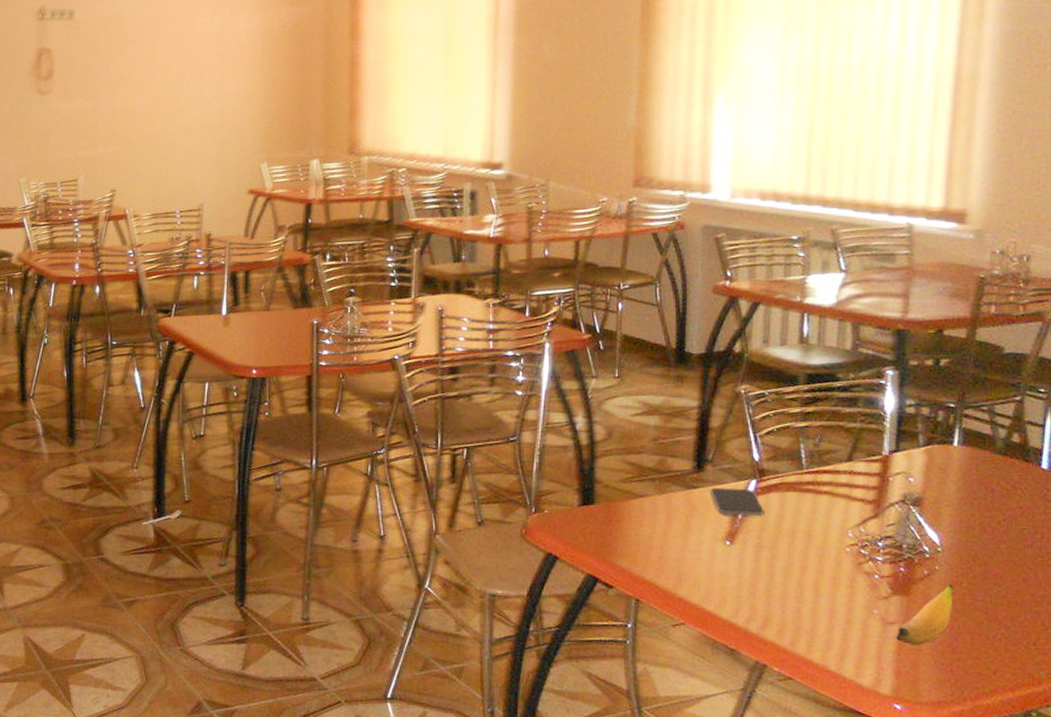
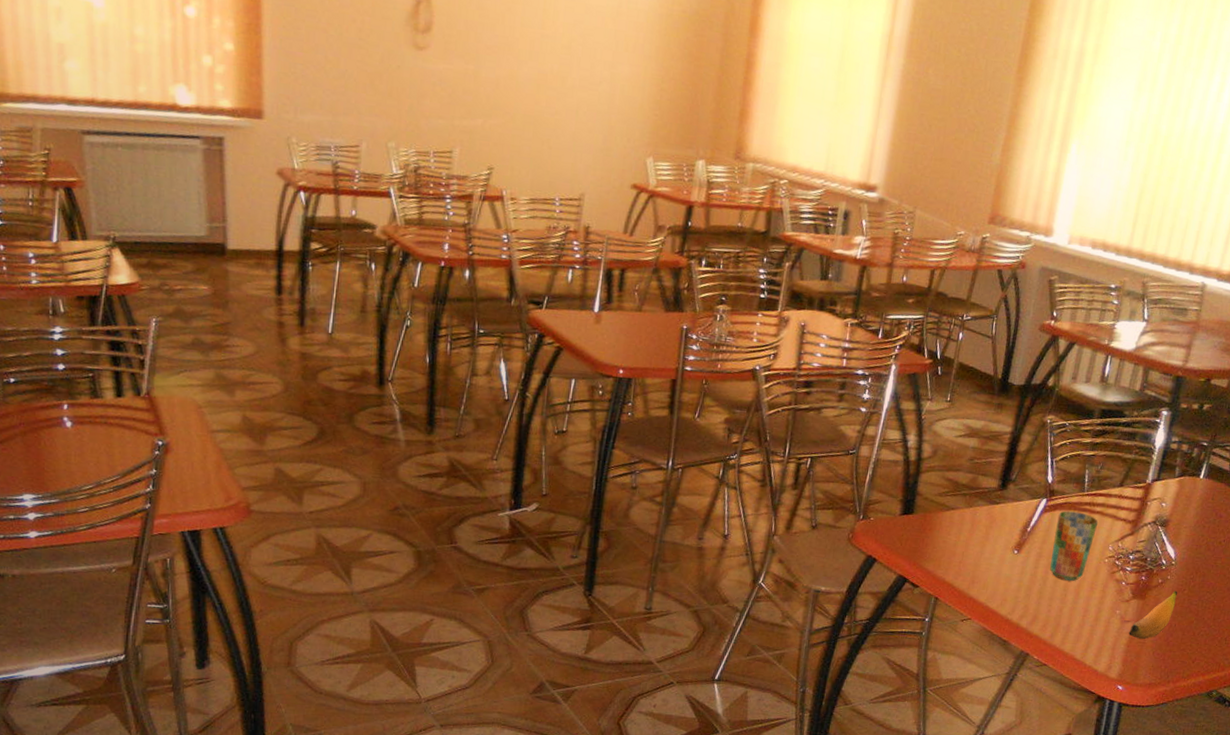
smartphone: present [709,488,764,516] -> none [1008,504,1049,530]
cup: none [774,492,829,575] -> present [1049,511,1099,581]

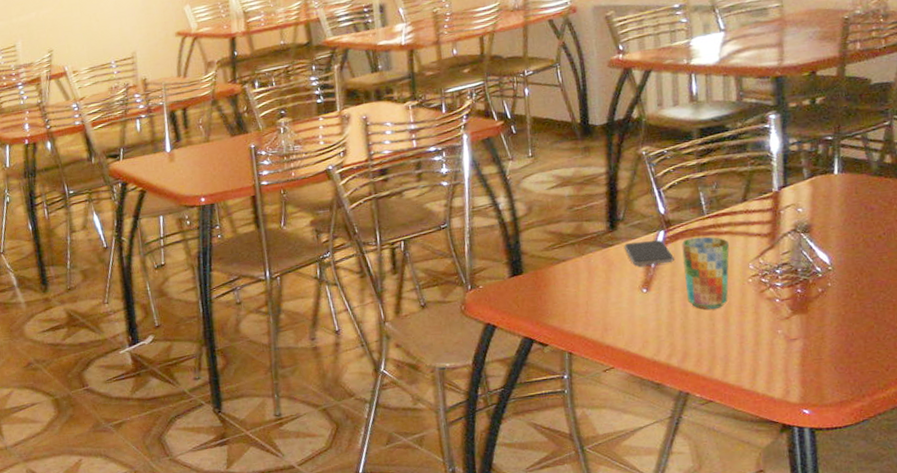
smartphone: none [1008,504,1049,530] -> present [623,240,674,266]
banana: present [1129,591,1178,639] -> none [799,297,846,356]

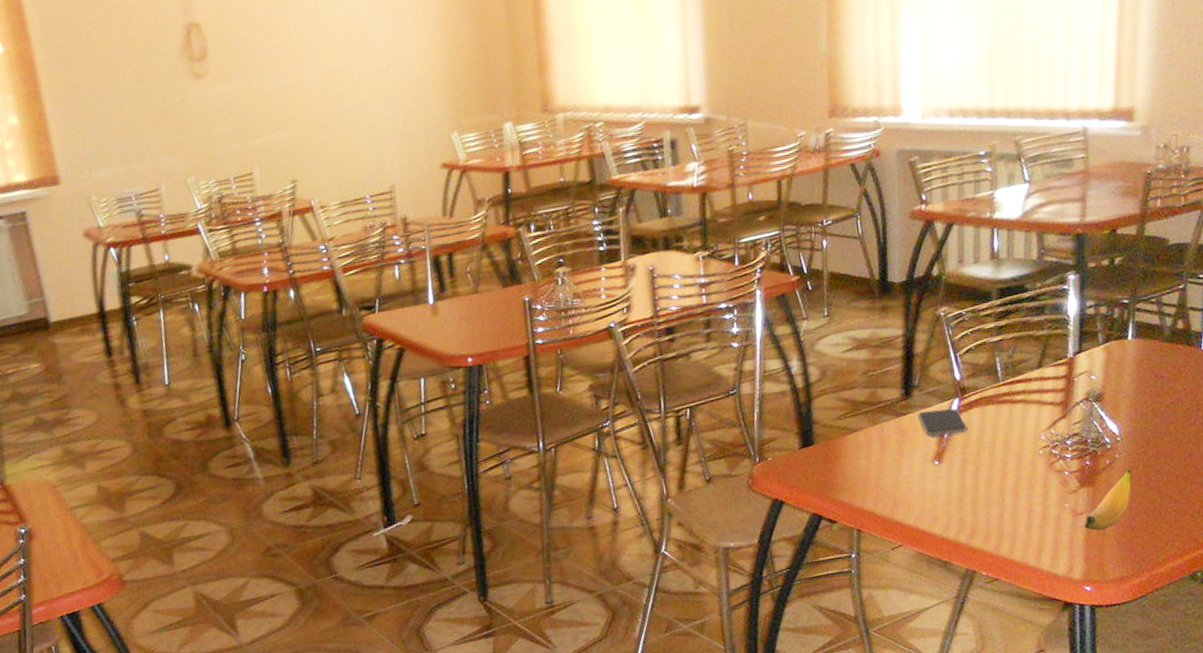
cup: present [681,236,730,309] -> none [975,405,1023,483]
banana: none [799,297,846,356] -> present [1084,469,1132,530]

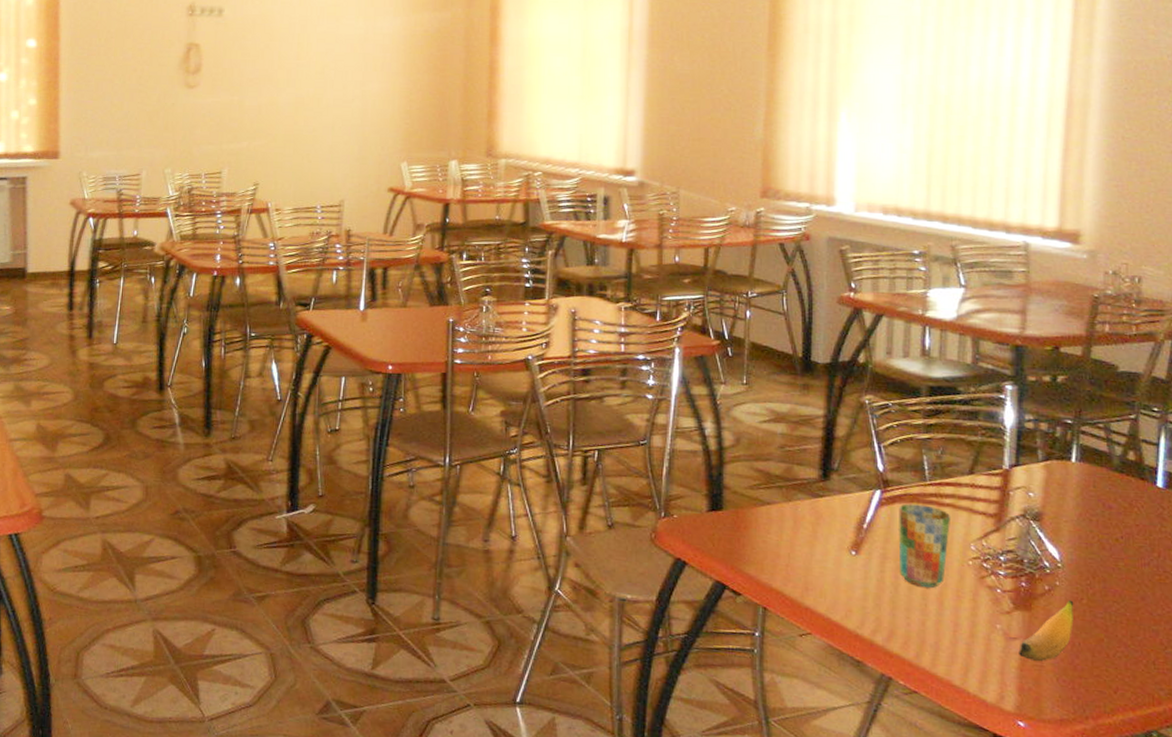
smartphone: present [917,408,967,436] -> none [835,497,889,526]
cup: none [975,405,1023,483] -> present [898,503,951,588]

